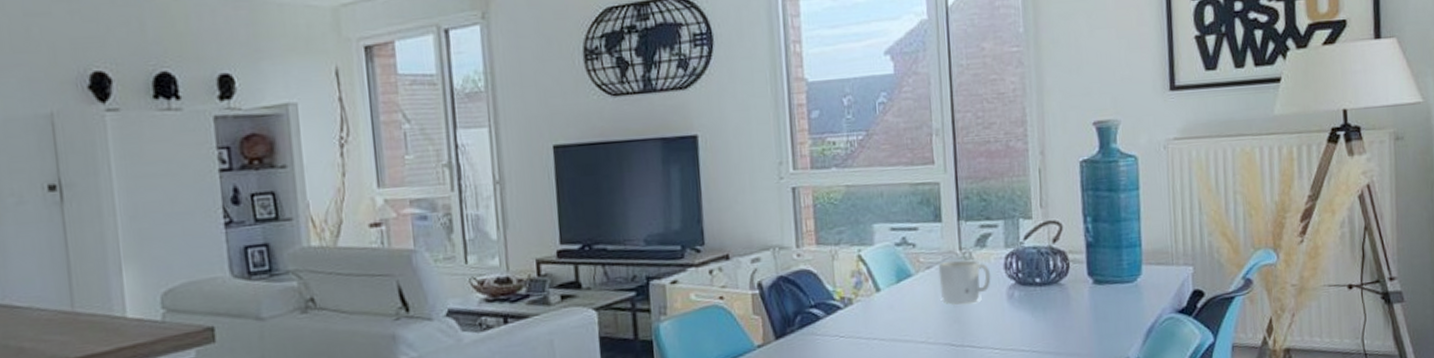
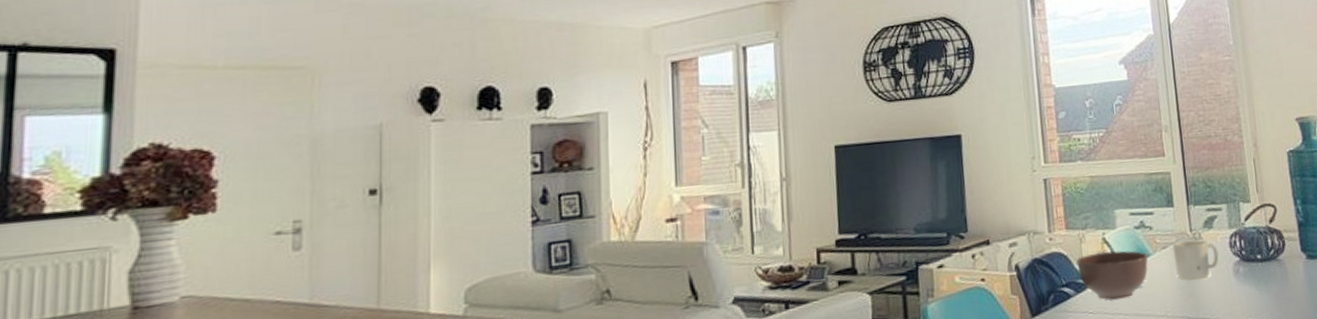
bowl: none [827,269,910,323] -> present [1076,250,1148,299]

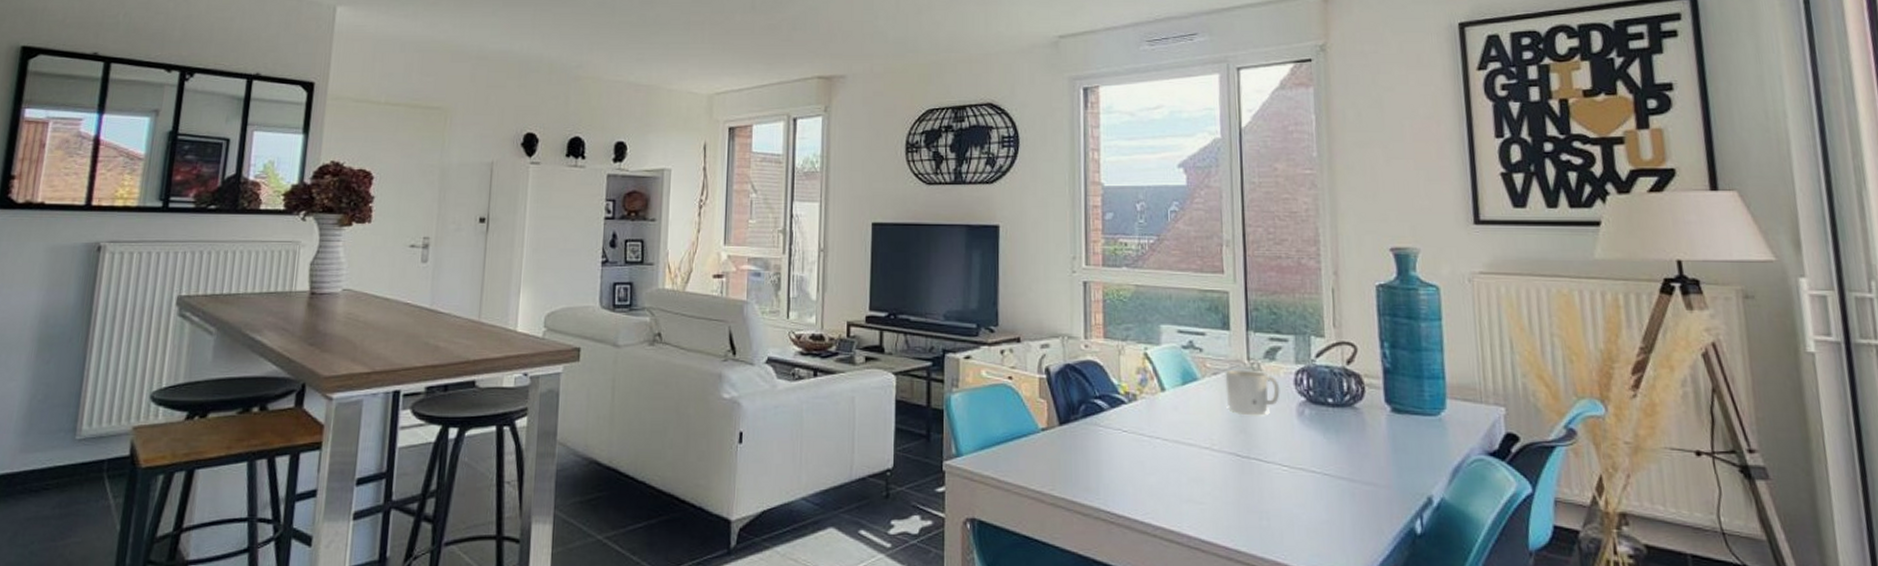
bowl: present [1076,250,1148,299] -> none [1113,367,1195,422]

